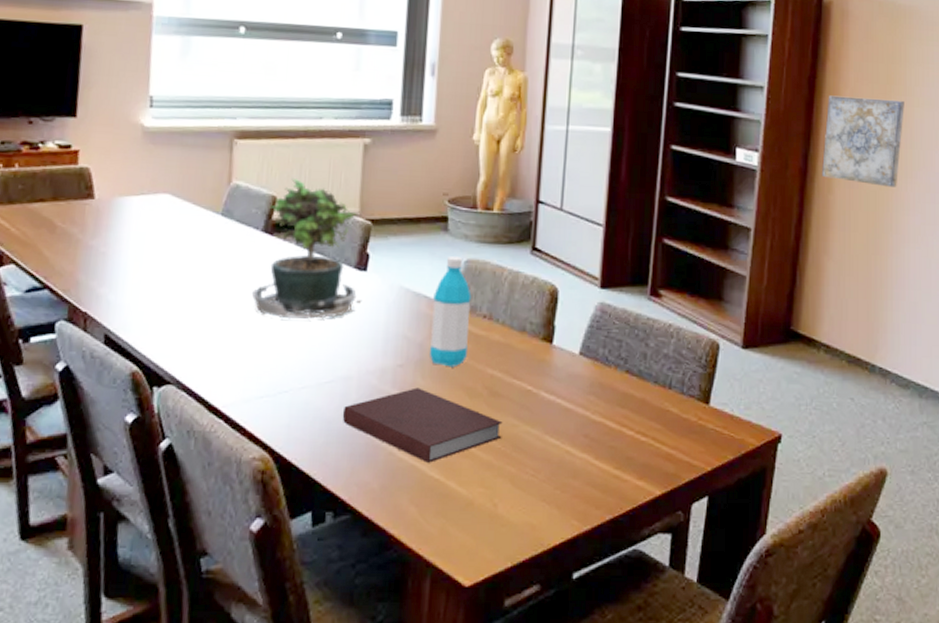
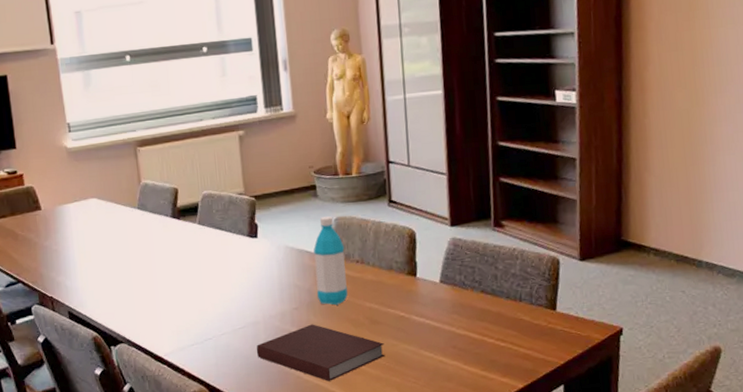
potted plant: present [251,177,362,320] -> none [171,171,258,283]
wall art: present [822,95,904,187] -> none [635,23,709,104]

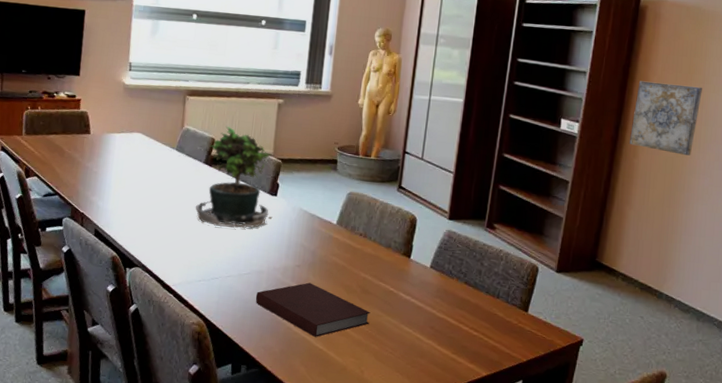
potted plant: none [171,171,258,283] -> present [195,125,273,229]
water bottle: present [313,216,348,305] -> none [319,189,352,270]
wall art: none [635,23,709,104] -> present [630,81,702,156]

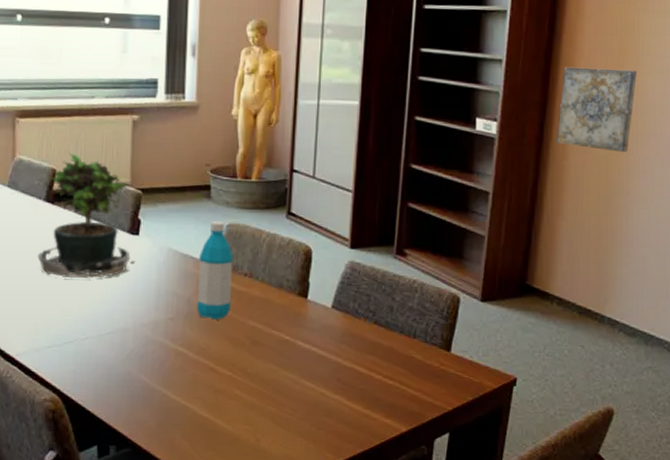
notebook: present [255,282,371,337] -> none [121,338,264,403]
water bottle: none [319,189,352,270] -> present [196,221,233,320]

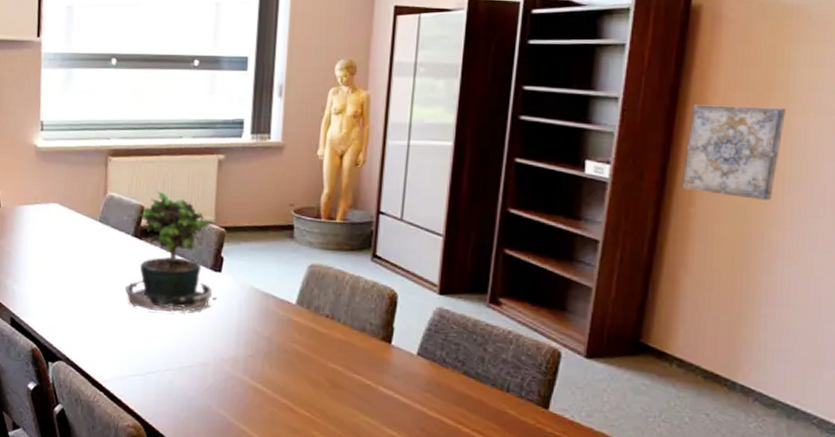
water bottle: present [196,221,233,320] -> none [276,261,315,360]

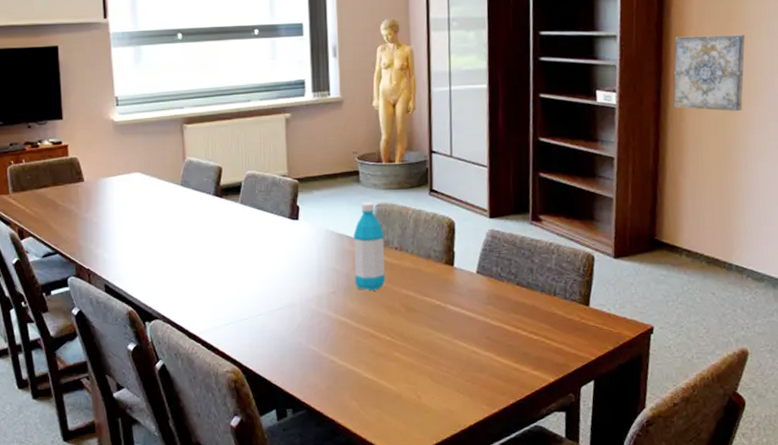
potted plant: present [124,190,218,313] -> none [211,150,298,263]
water bottle: none [276,261,315,360] -> present [354,202,386,291]

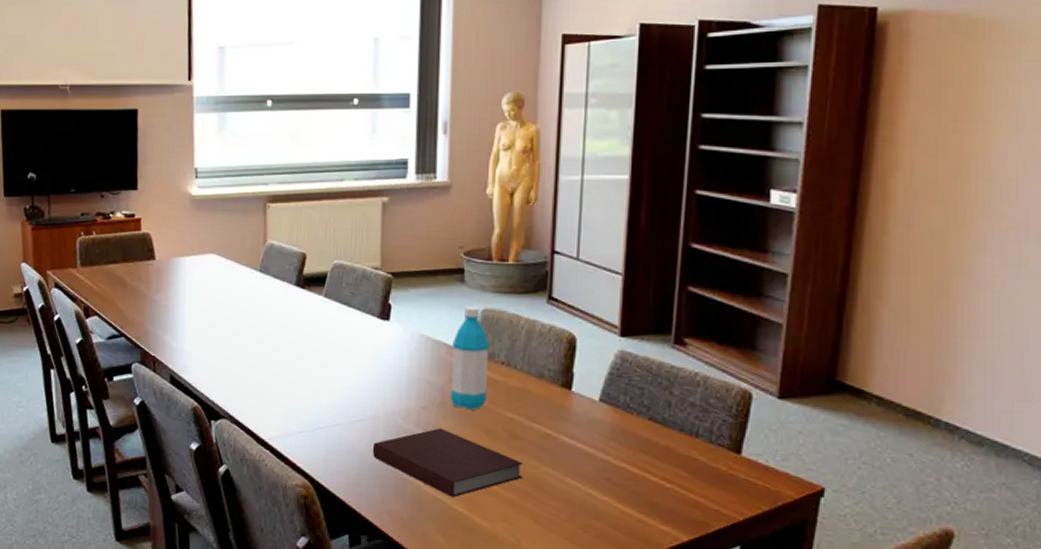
notebook: none [291,309,420,367] -> present [372,428,523,497]
wall art: present [673,34,745,111] -> none [875,127,981,225]

